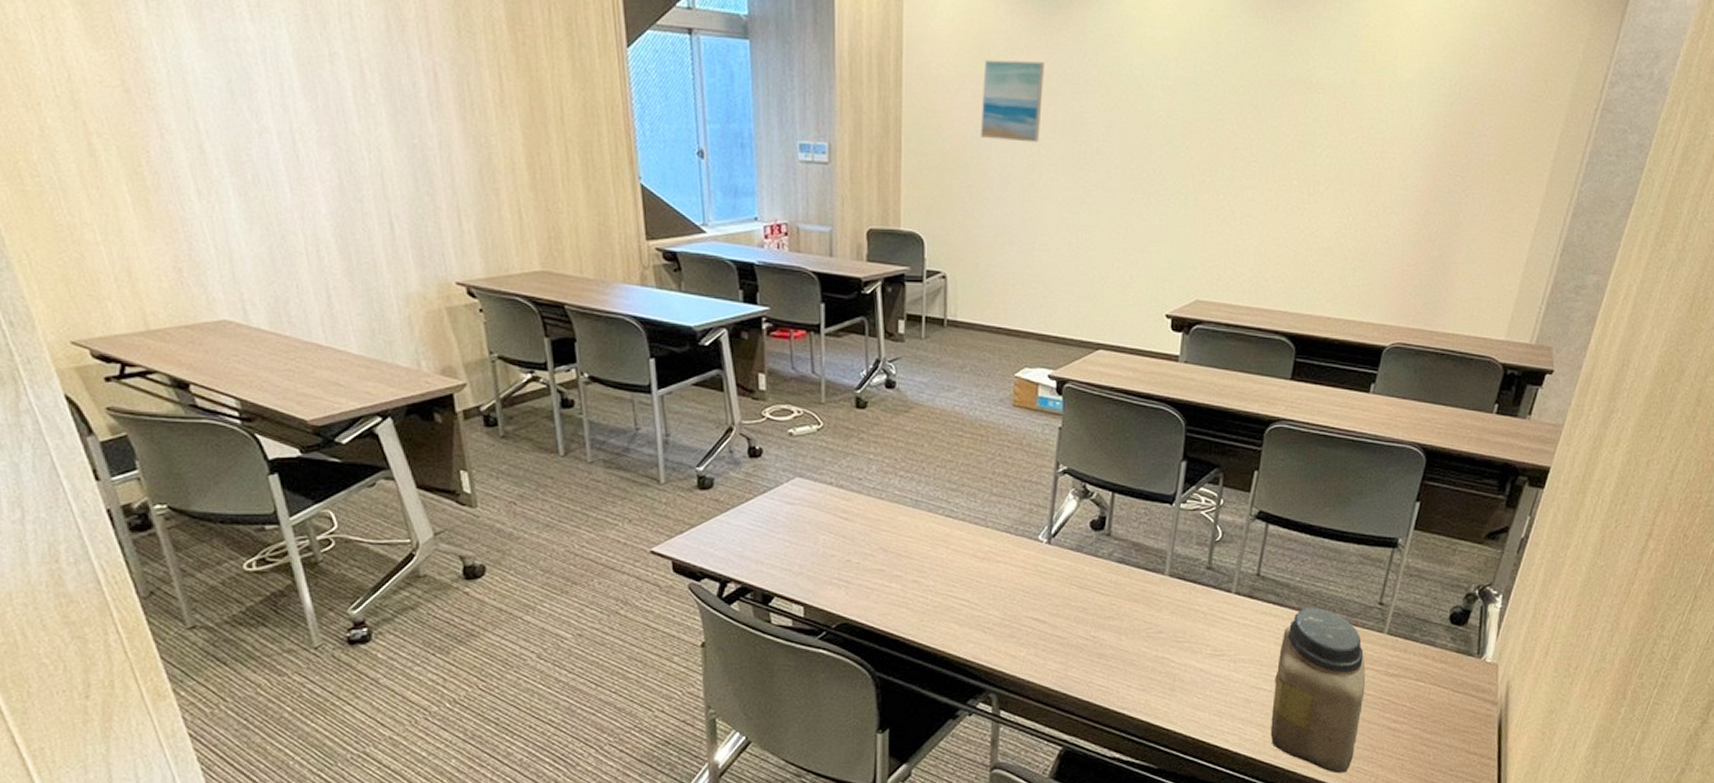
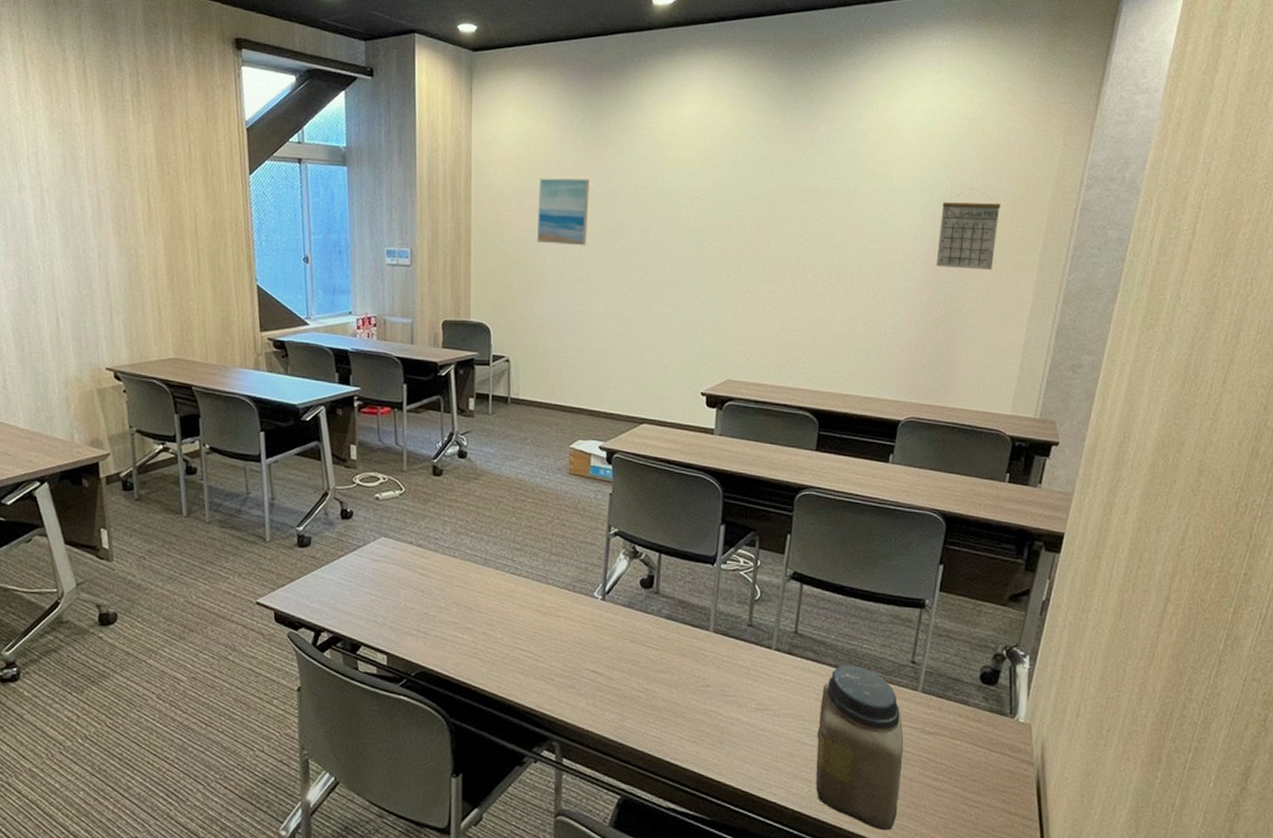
calendar: none [1437,83,1514,178] -> present [936,188,1001,270]

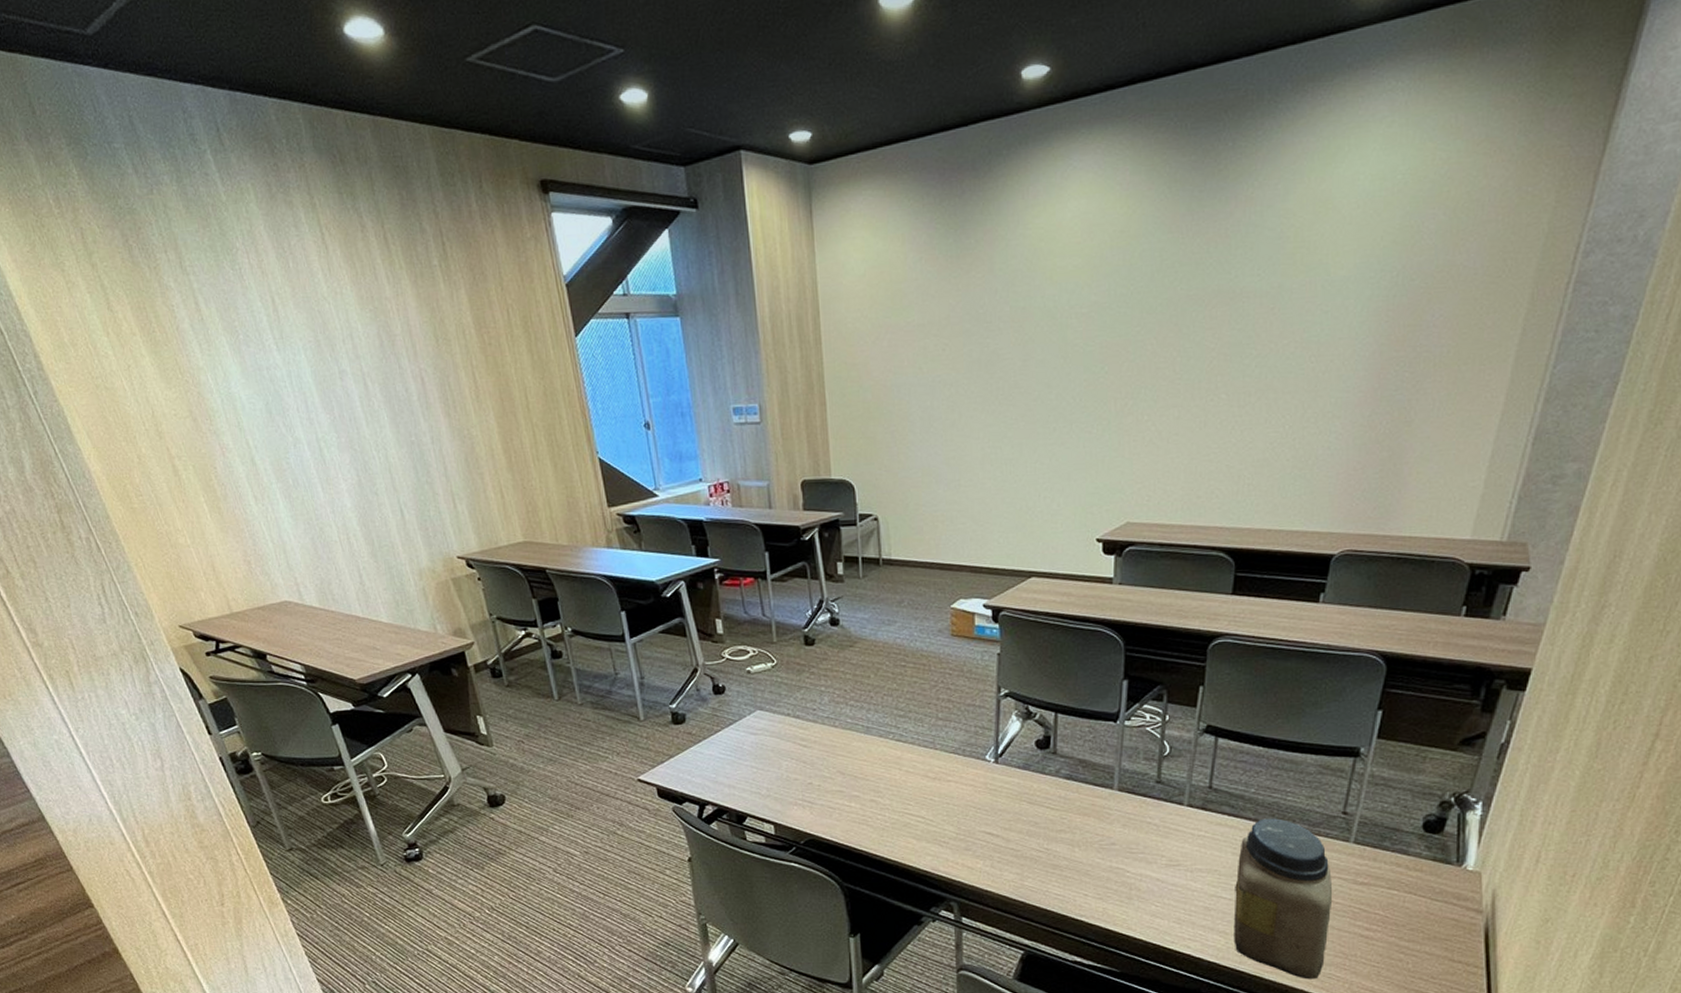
wall art: present [536,178,589,246] -> none [897,305,957,385]
calendar: present [936,188,1001,270] -> none [1382,270,1468,372]

